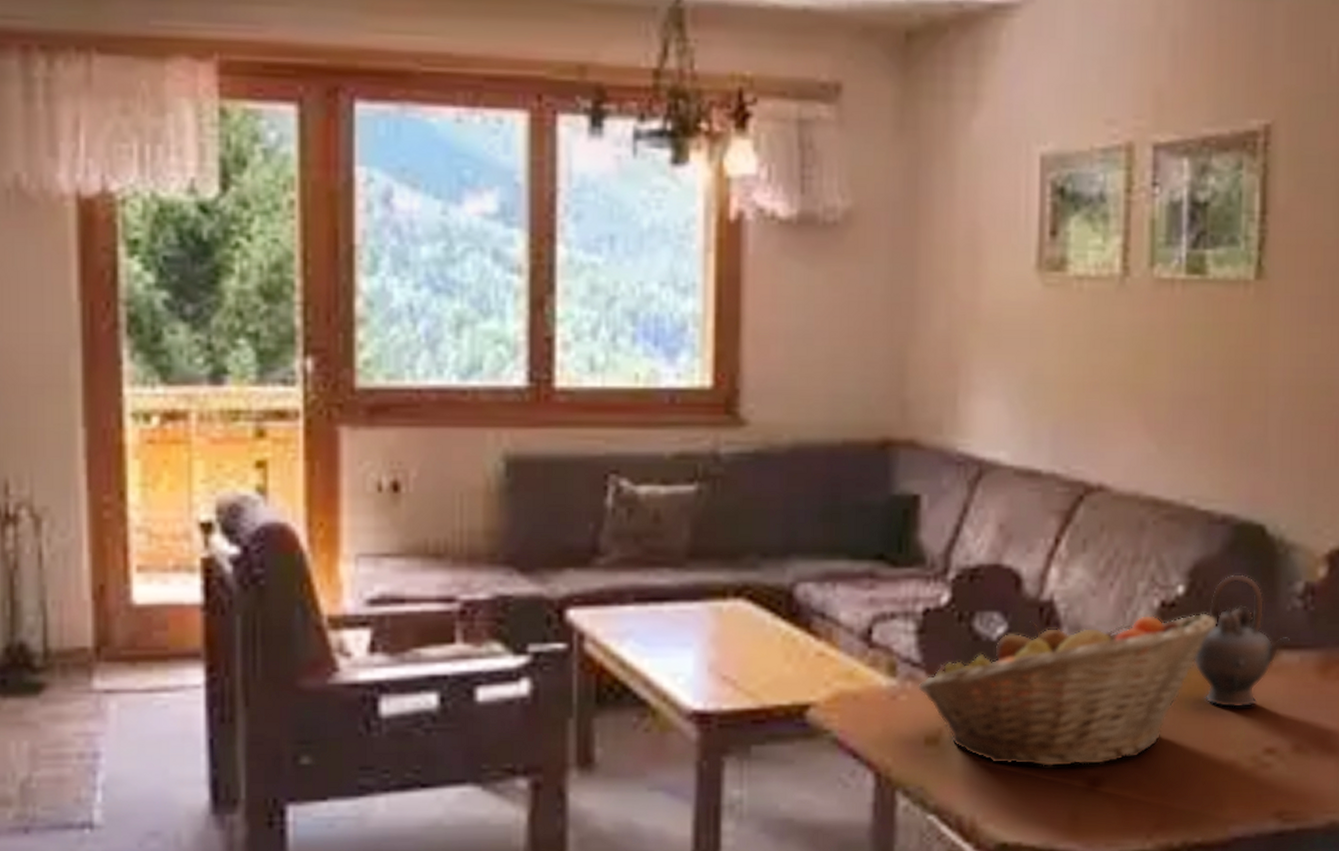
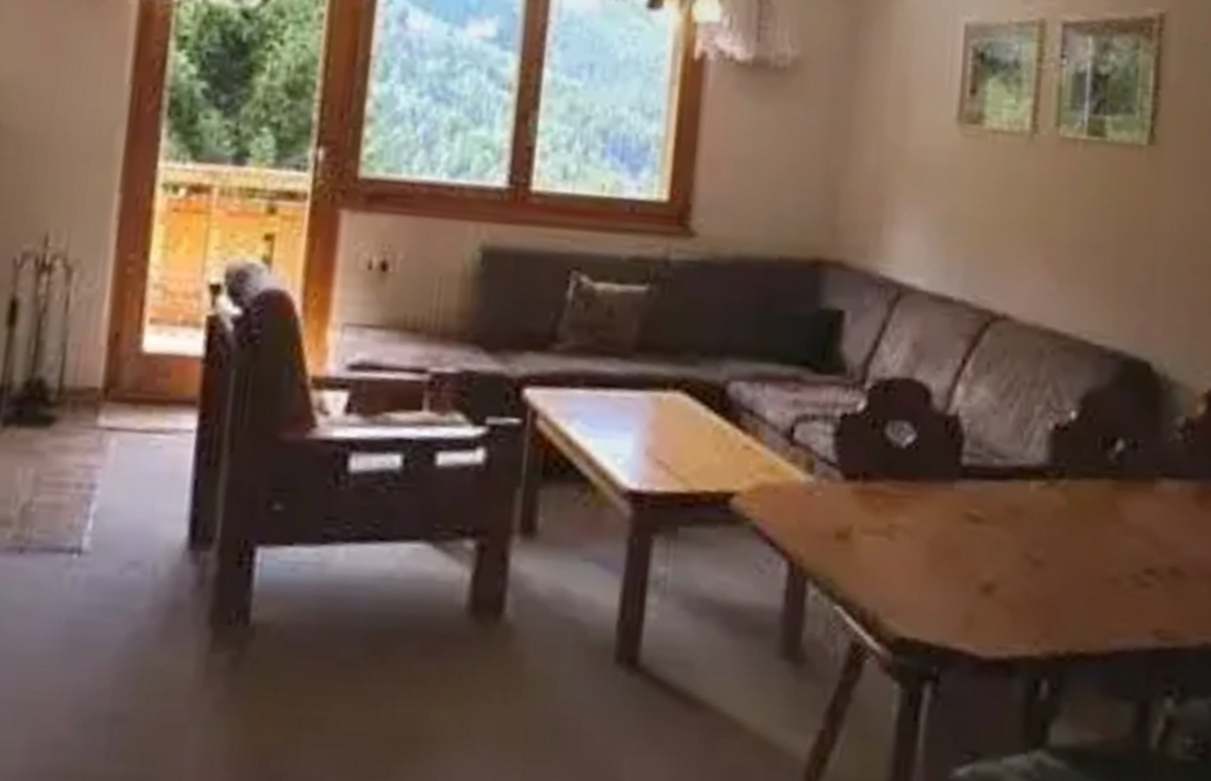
fruit basket: present [918,613,1216,768] -> none [832,433,1104,572]
teapot: present [1194,573,1290,708] -> none [1083,404,1170,529]

